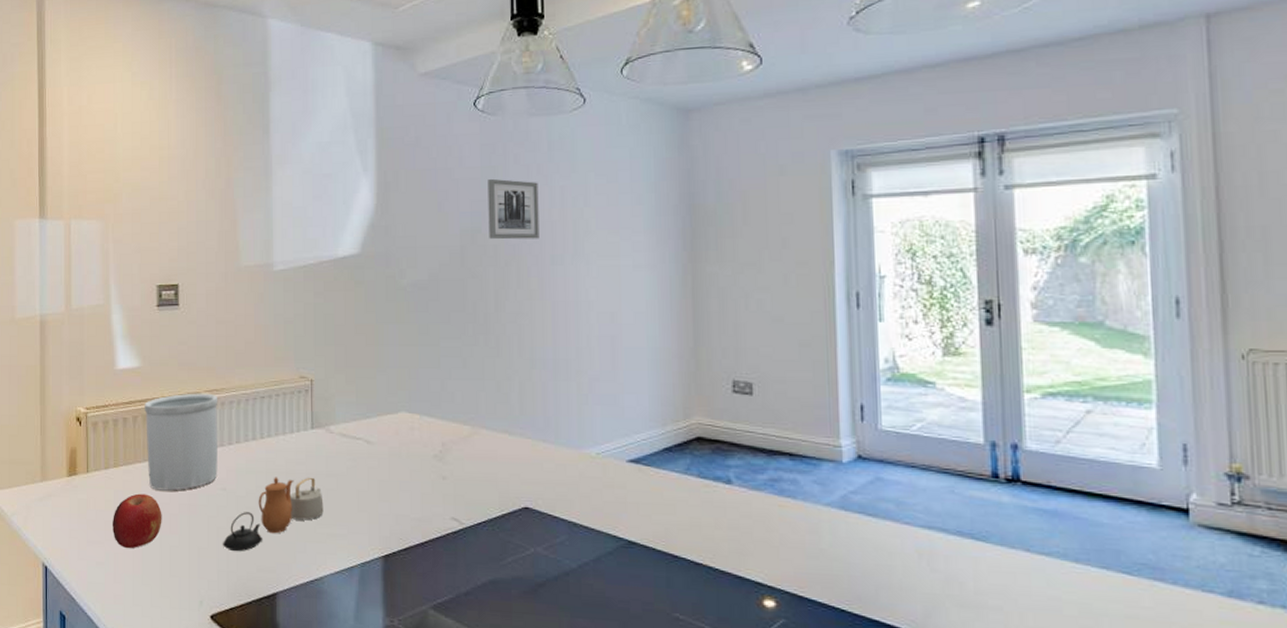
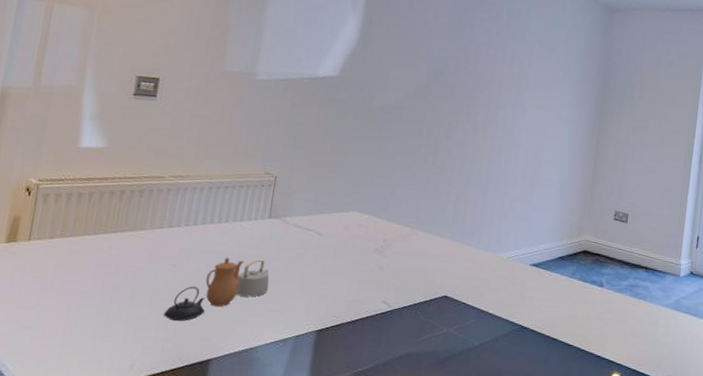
fruit: present [113,493,162,549] -> none [47,263,105,315]
utensil holder: present [144,393,218,491] -> none [96,176,182,264]
wall art: present [488,178,539,240] -> none [449,33,496,87]

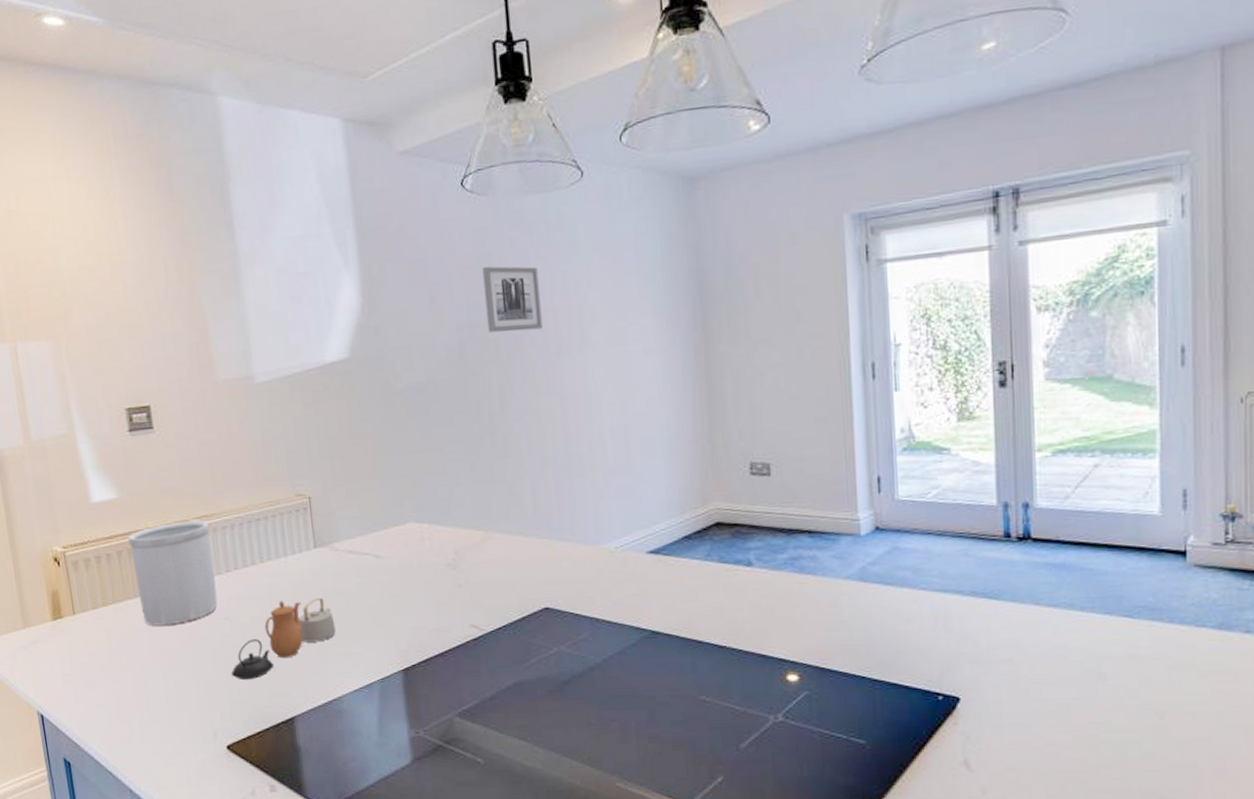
utensil holder: none [96,176,182,264] -> present [128,520,218,626]
wall art: none [449,33,496,87] -> present [482,266,543,332]

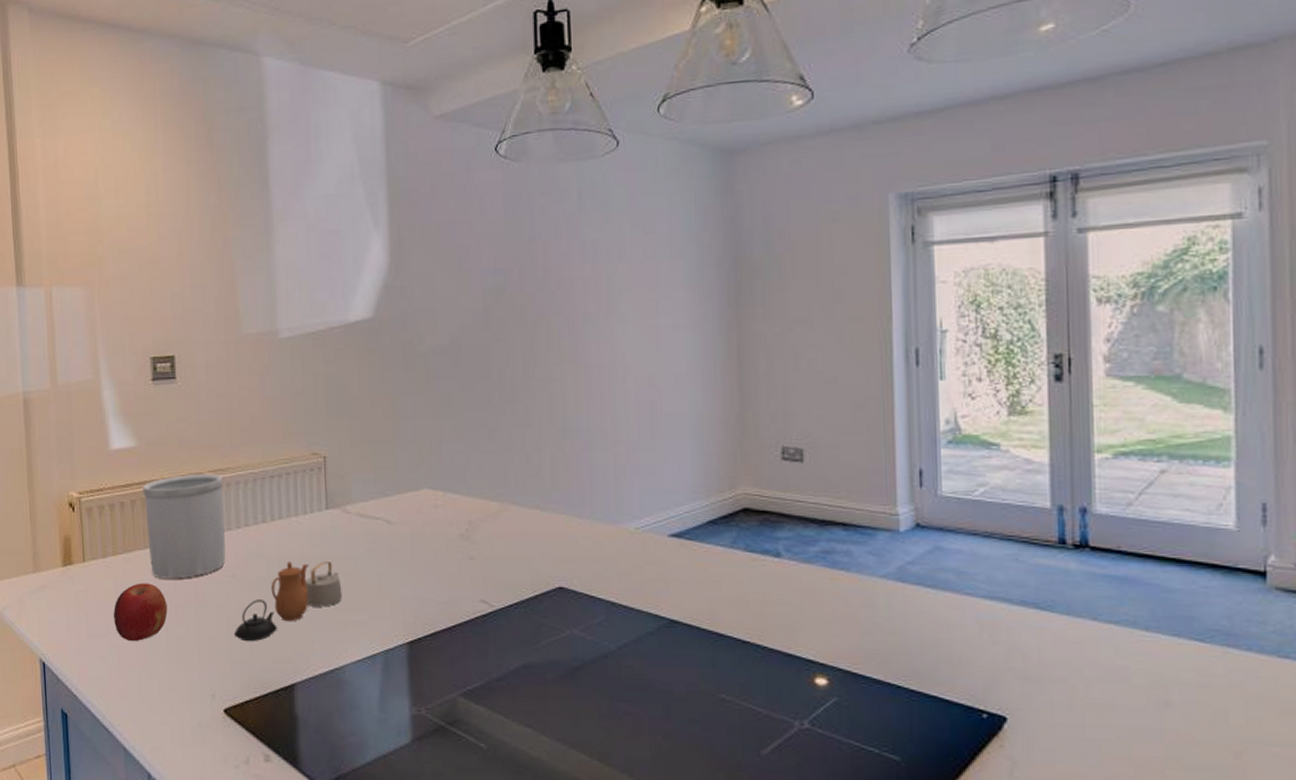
fruit: none [108,630,164,689] -> present [114,583,168,642]
wall art: present [482,266,543,332] -> none [512,232,570,299]

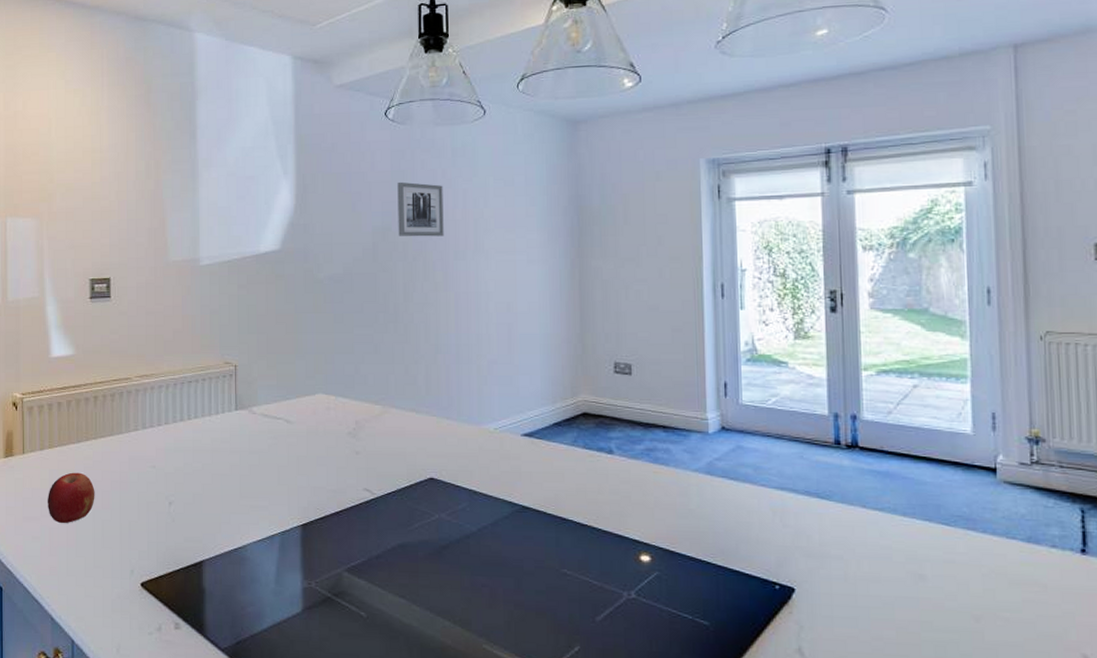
utensil holder: present [143,473,226,579] -> none [78,378,148,469]
teapot: present [233,560,342,642] -> none [152,454,247,524]
wall art: none [512,232,570,299] -> present [397,181,444,237]

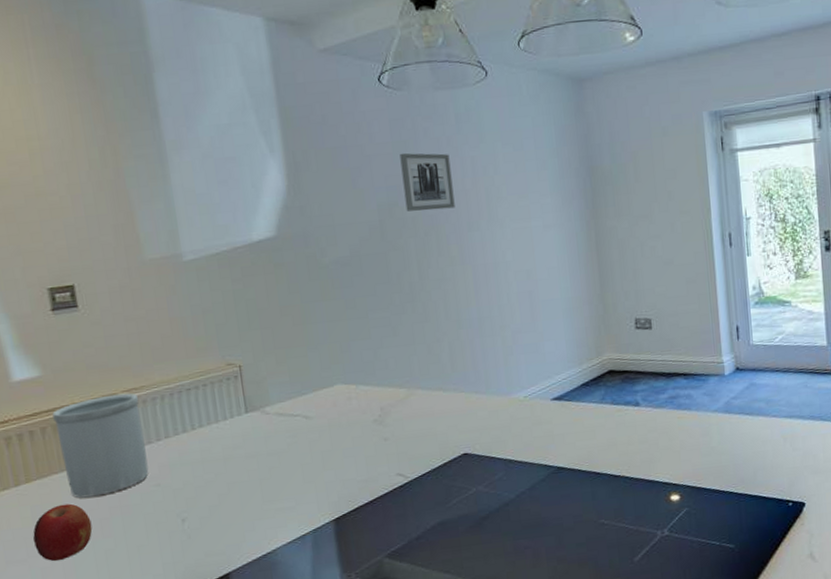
utensil holder: none [78,378,148,469] -> present [52,393,149,498]

